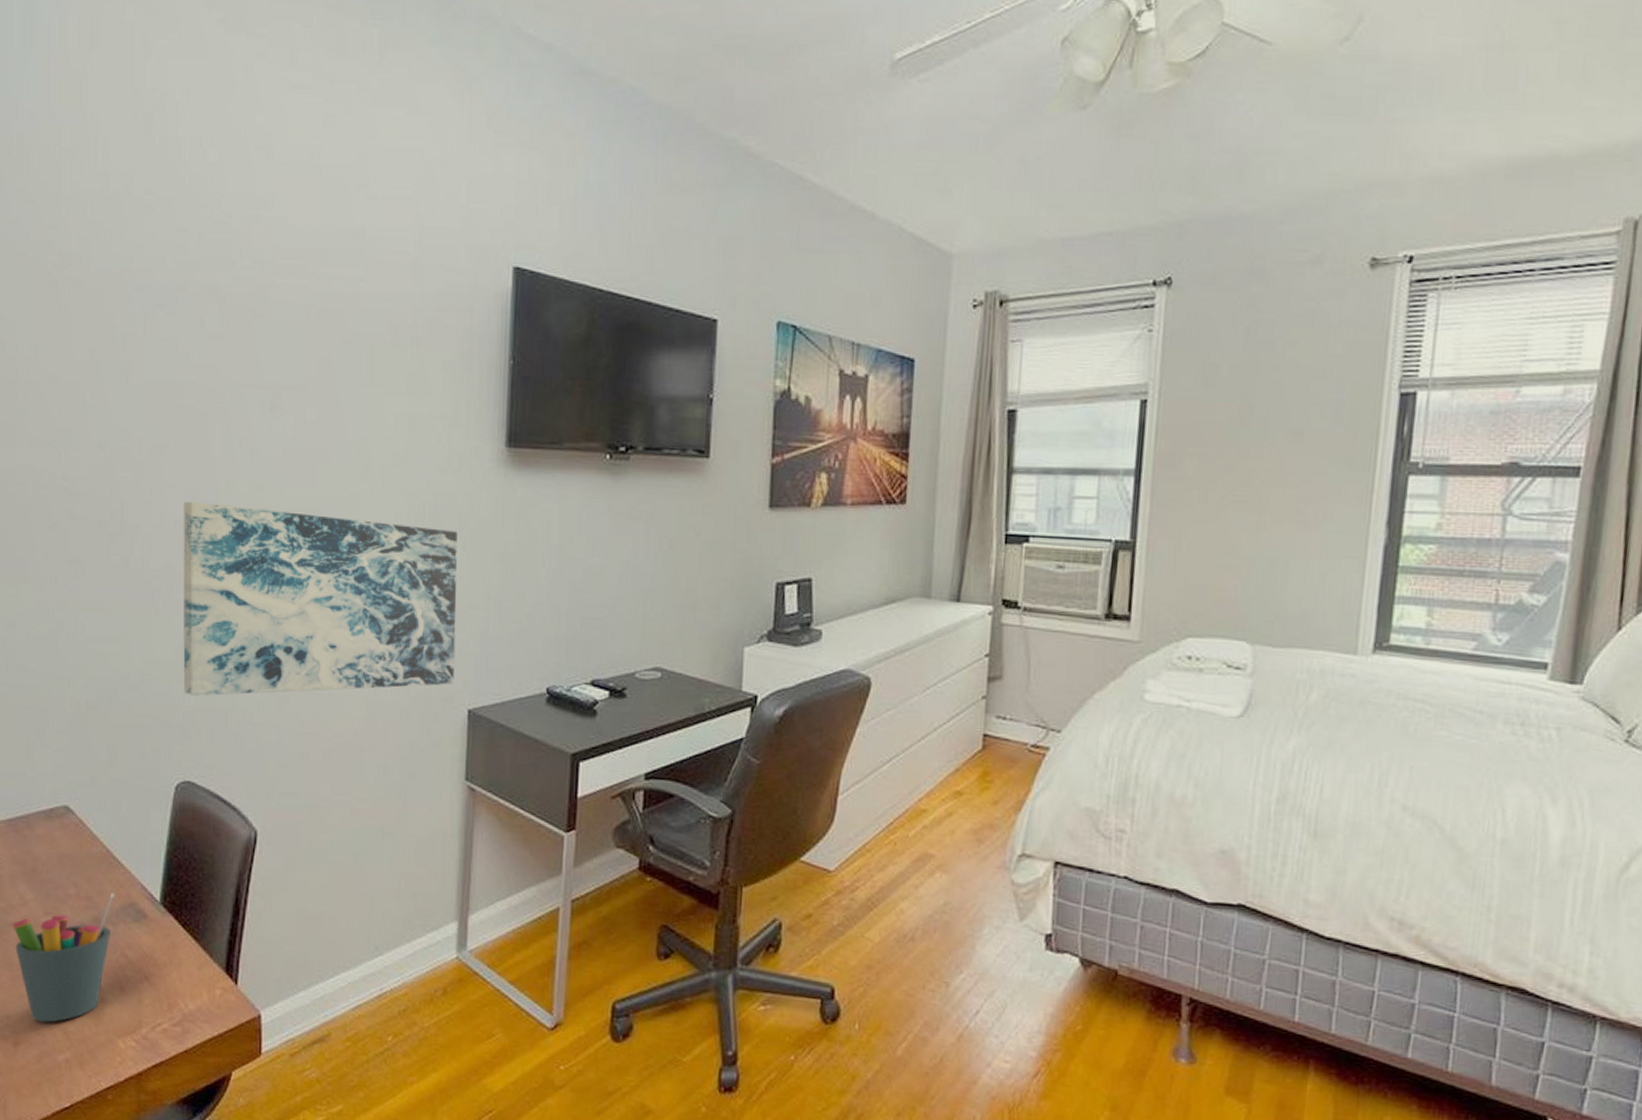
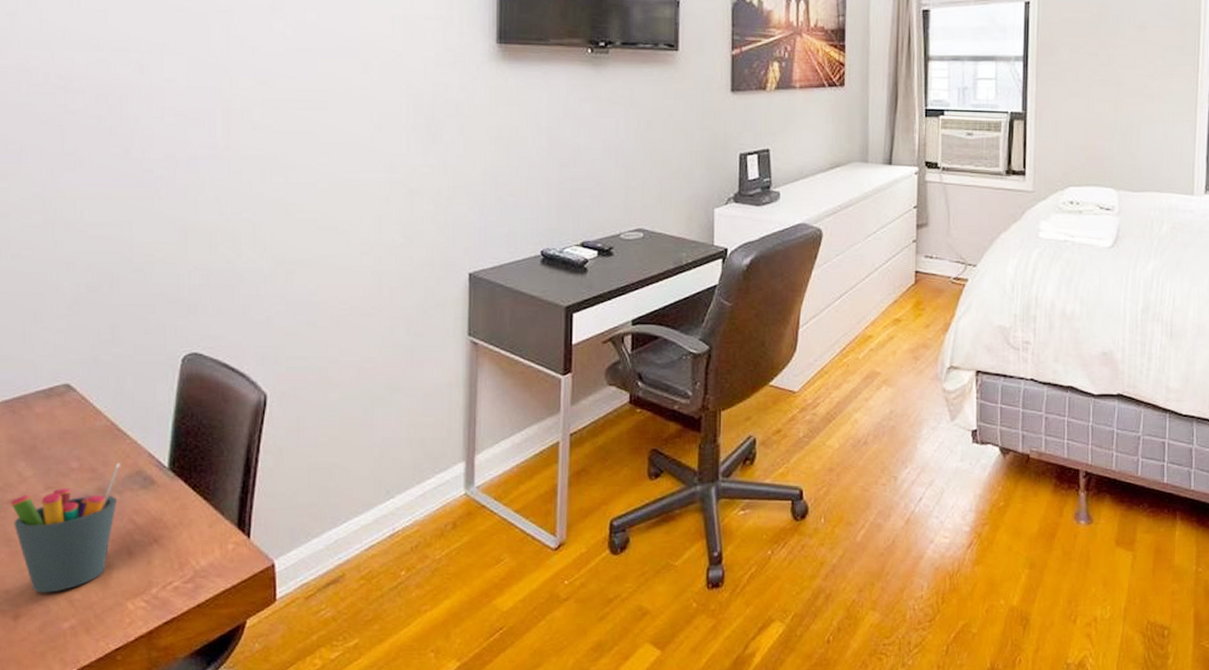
wall art: present [183,501,458,696] -> none [185,95,455,274]

